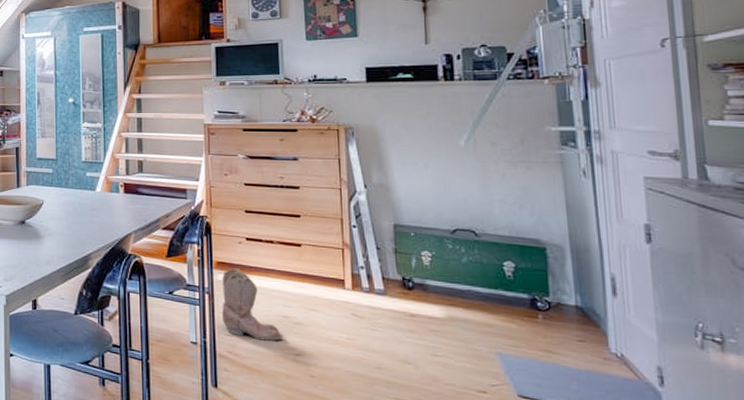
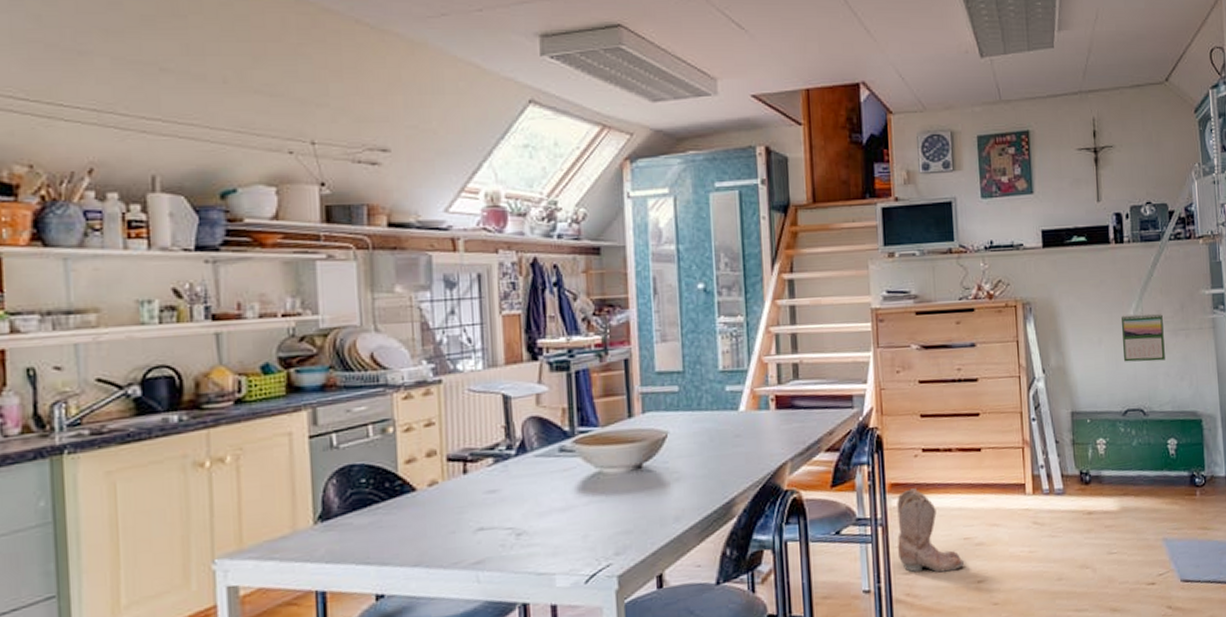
calendar: none [449,145,501,189] -> present [1120,313,1165,362]

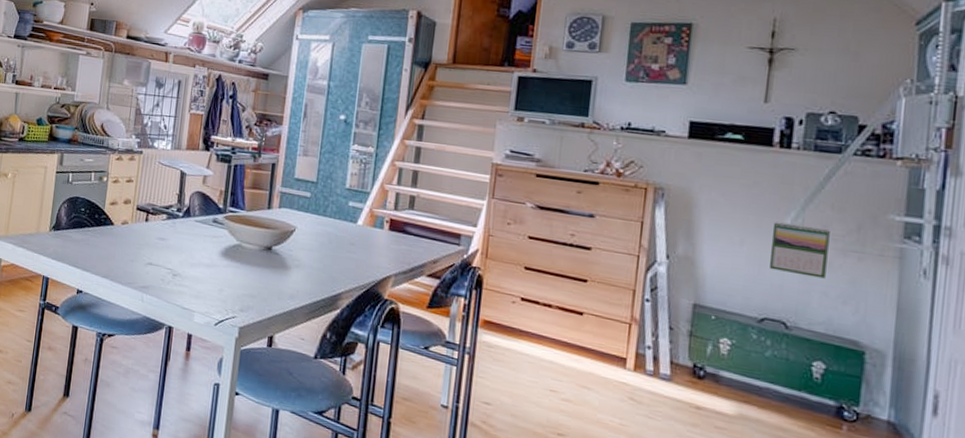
boots: present [897,488,964,573] -> none [480,329,546,416]

